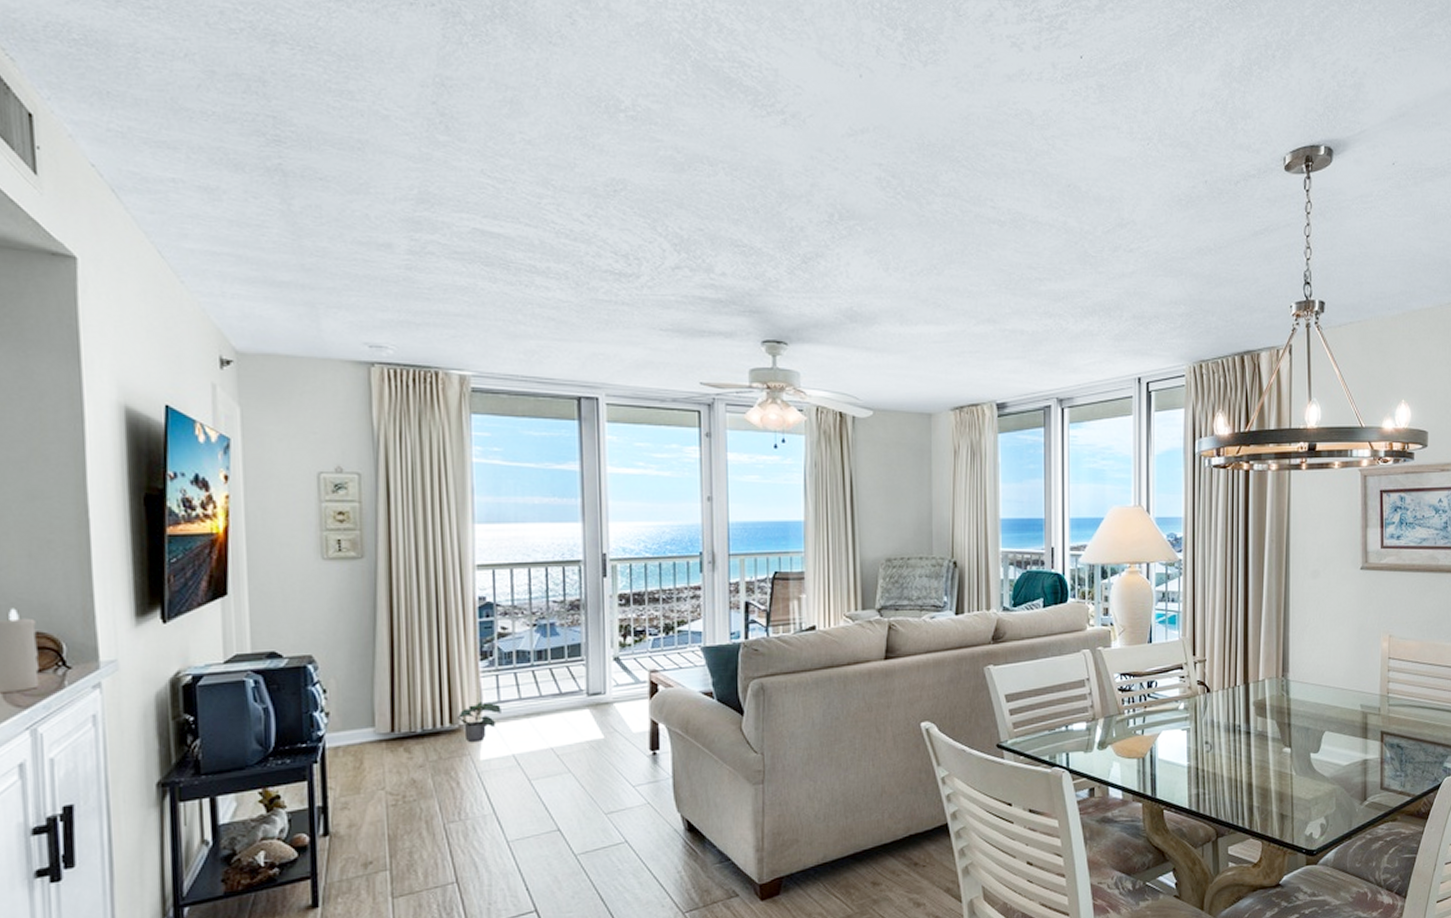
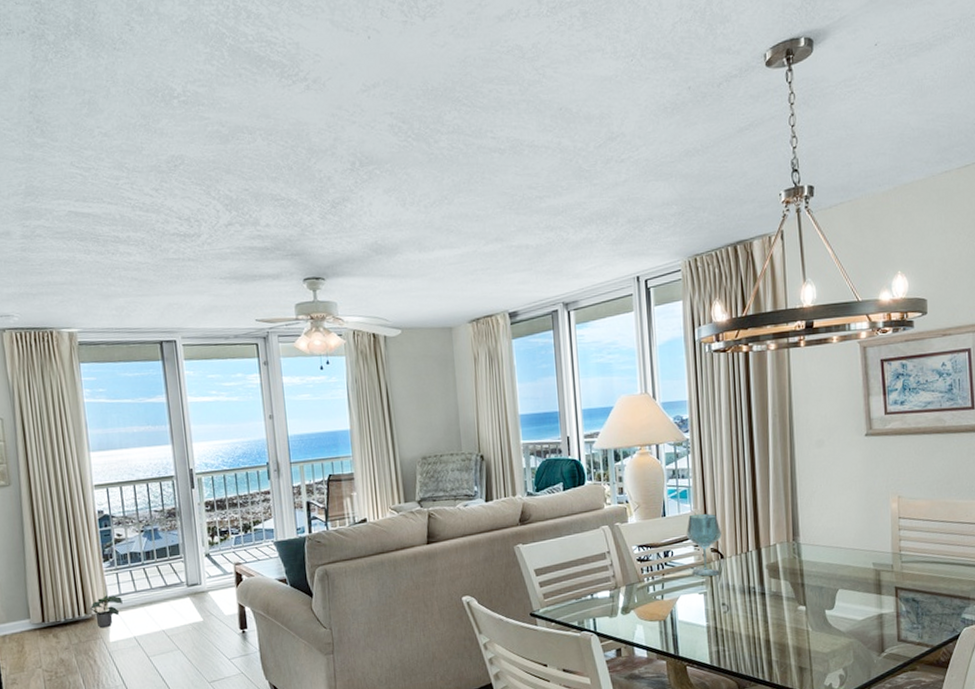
wine glass: none [1172,642,1209,711] -> present [686,513,722,577]

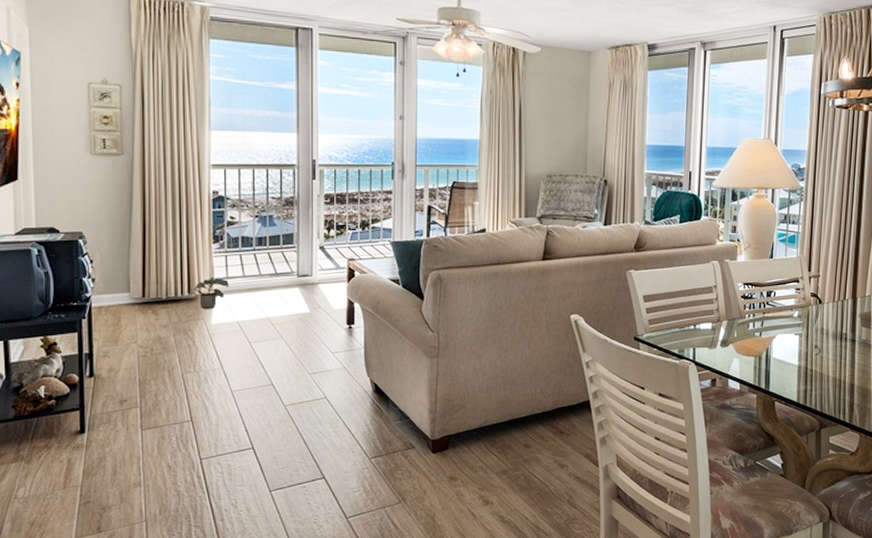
wine glass: present [686,513,722,577] -> none [789,259,823,319]

